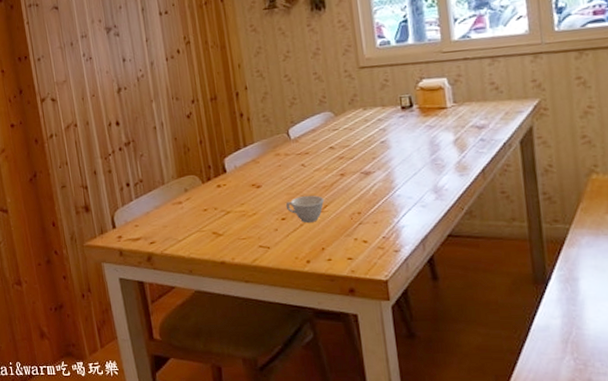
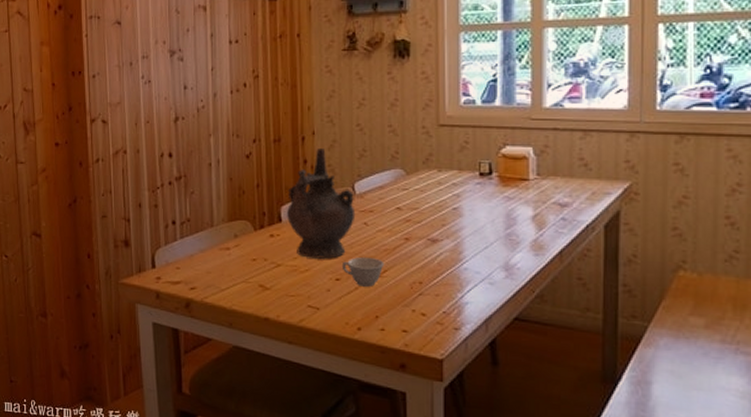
ceremonial vessel: none [228,101,293,203] -> present [287,149,356,259]

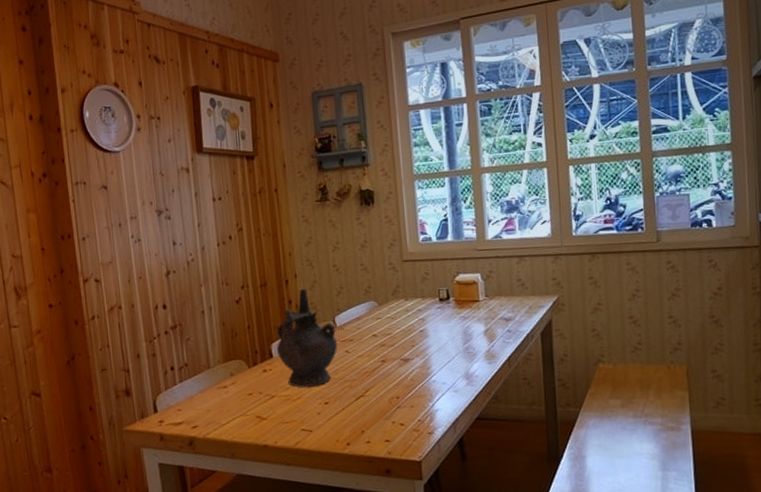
teacup: present [341,256,385,287] -> none [329,380,366,407]

